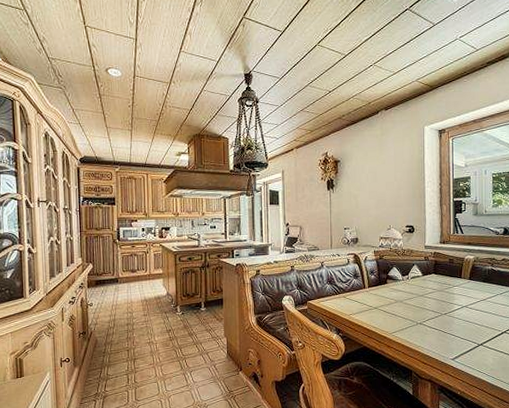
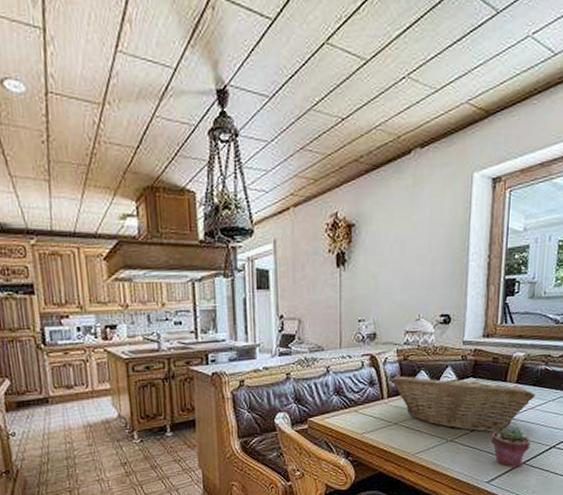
fruit basket: none [370,271,486,318] -> present [390,374,536,433]
potted succulent: none [453,313,485,348] -> present [491,425,530,468]

